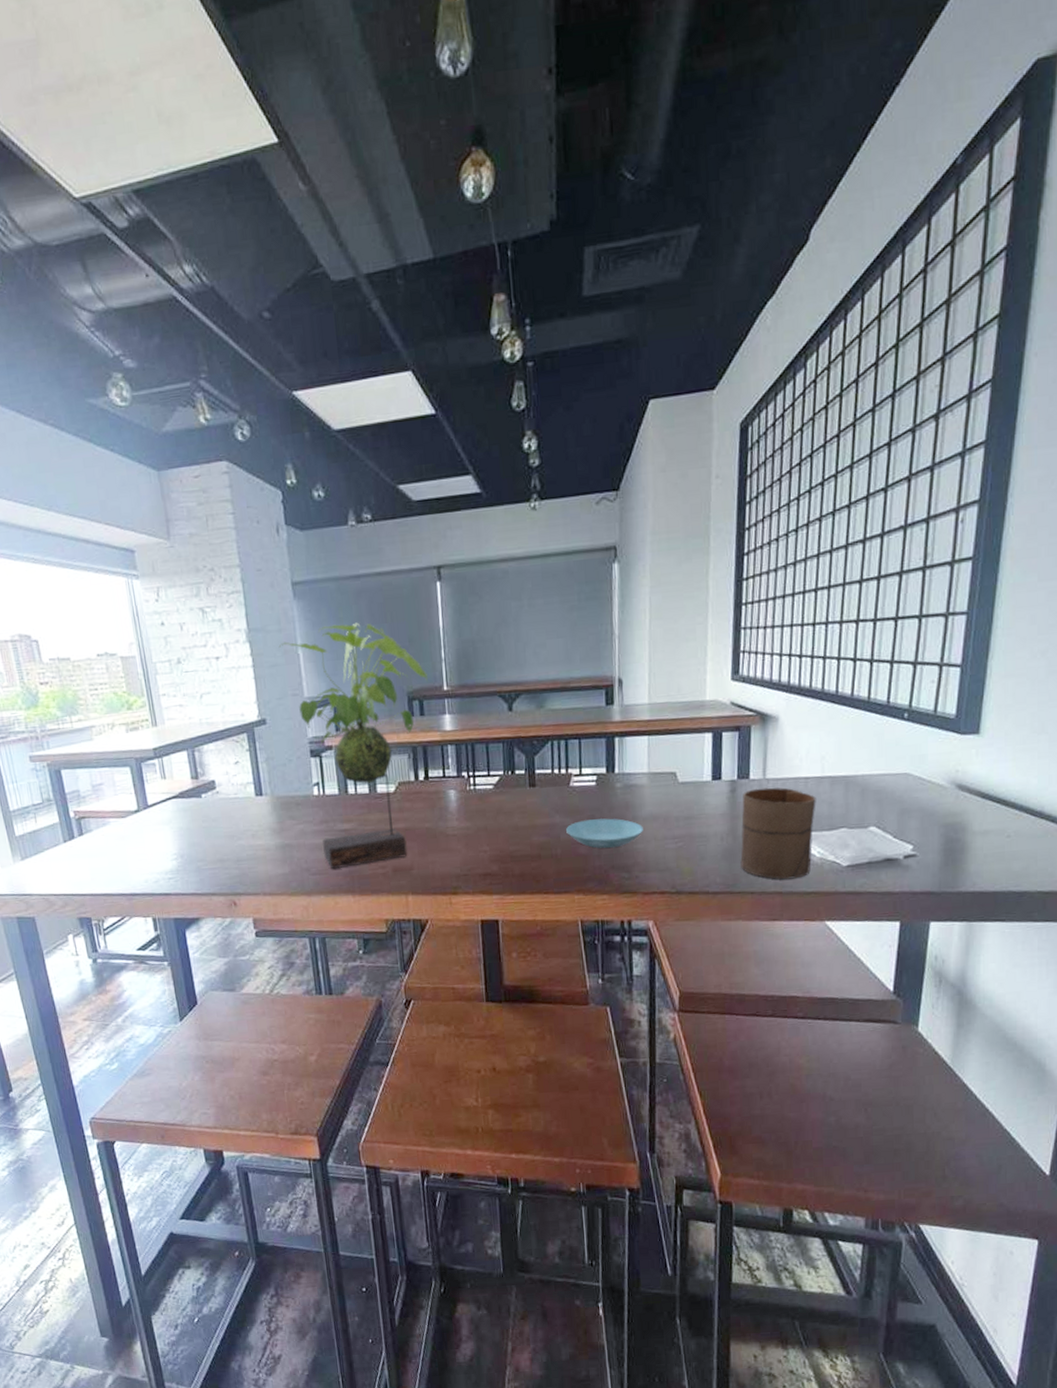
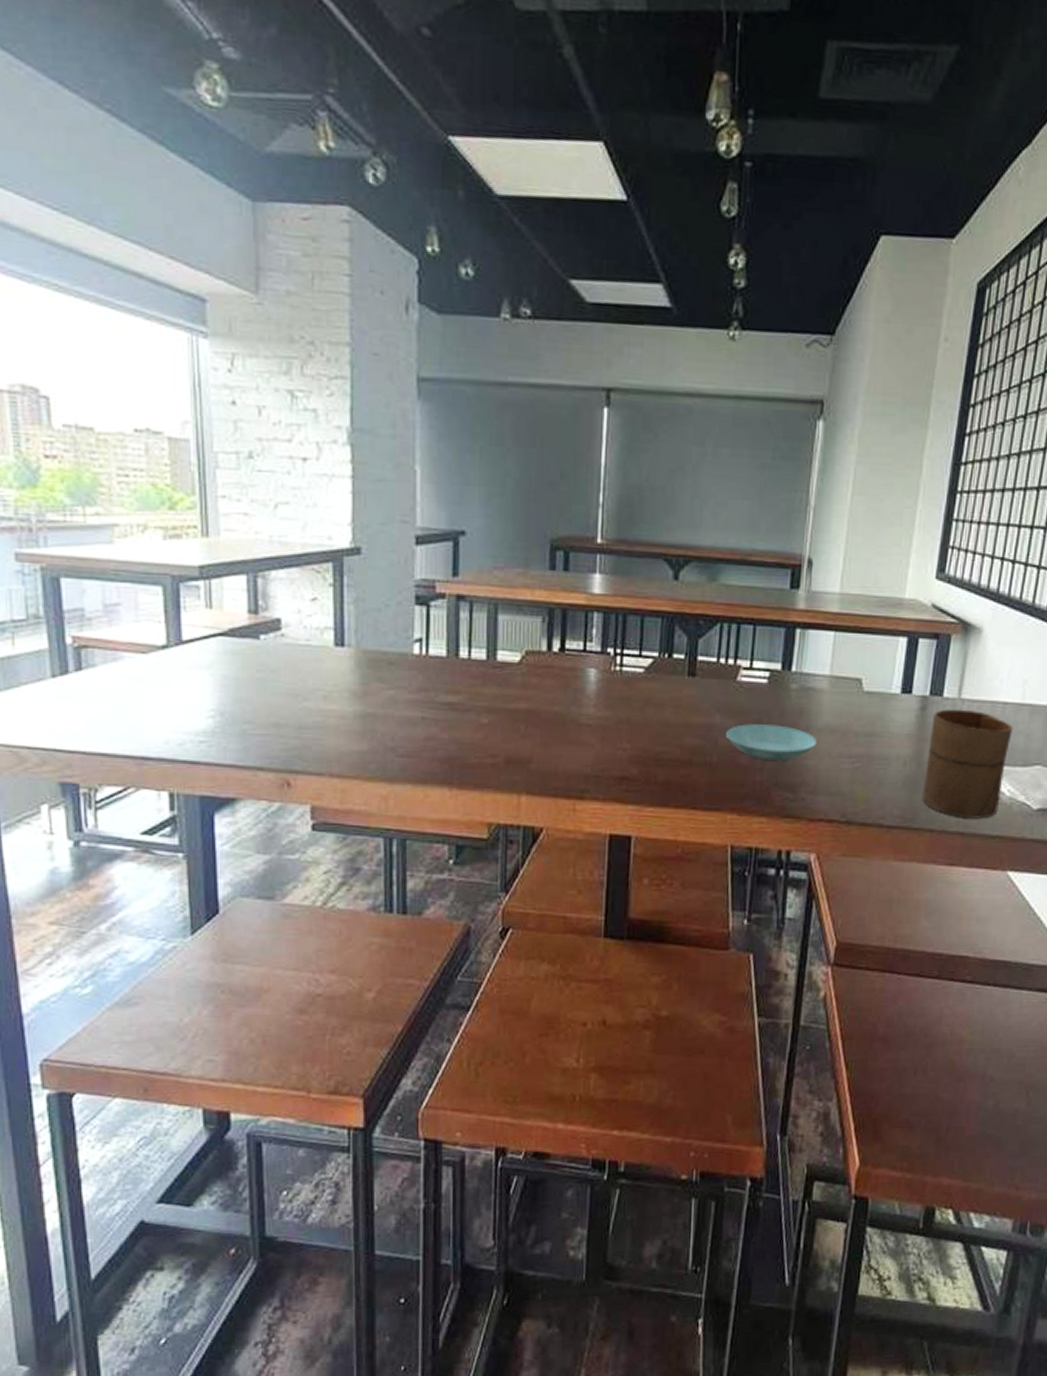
plant: present [278,622,429,870] -> none [389,439,580,753]

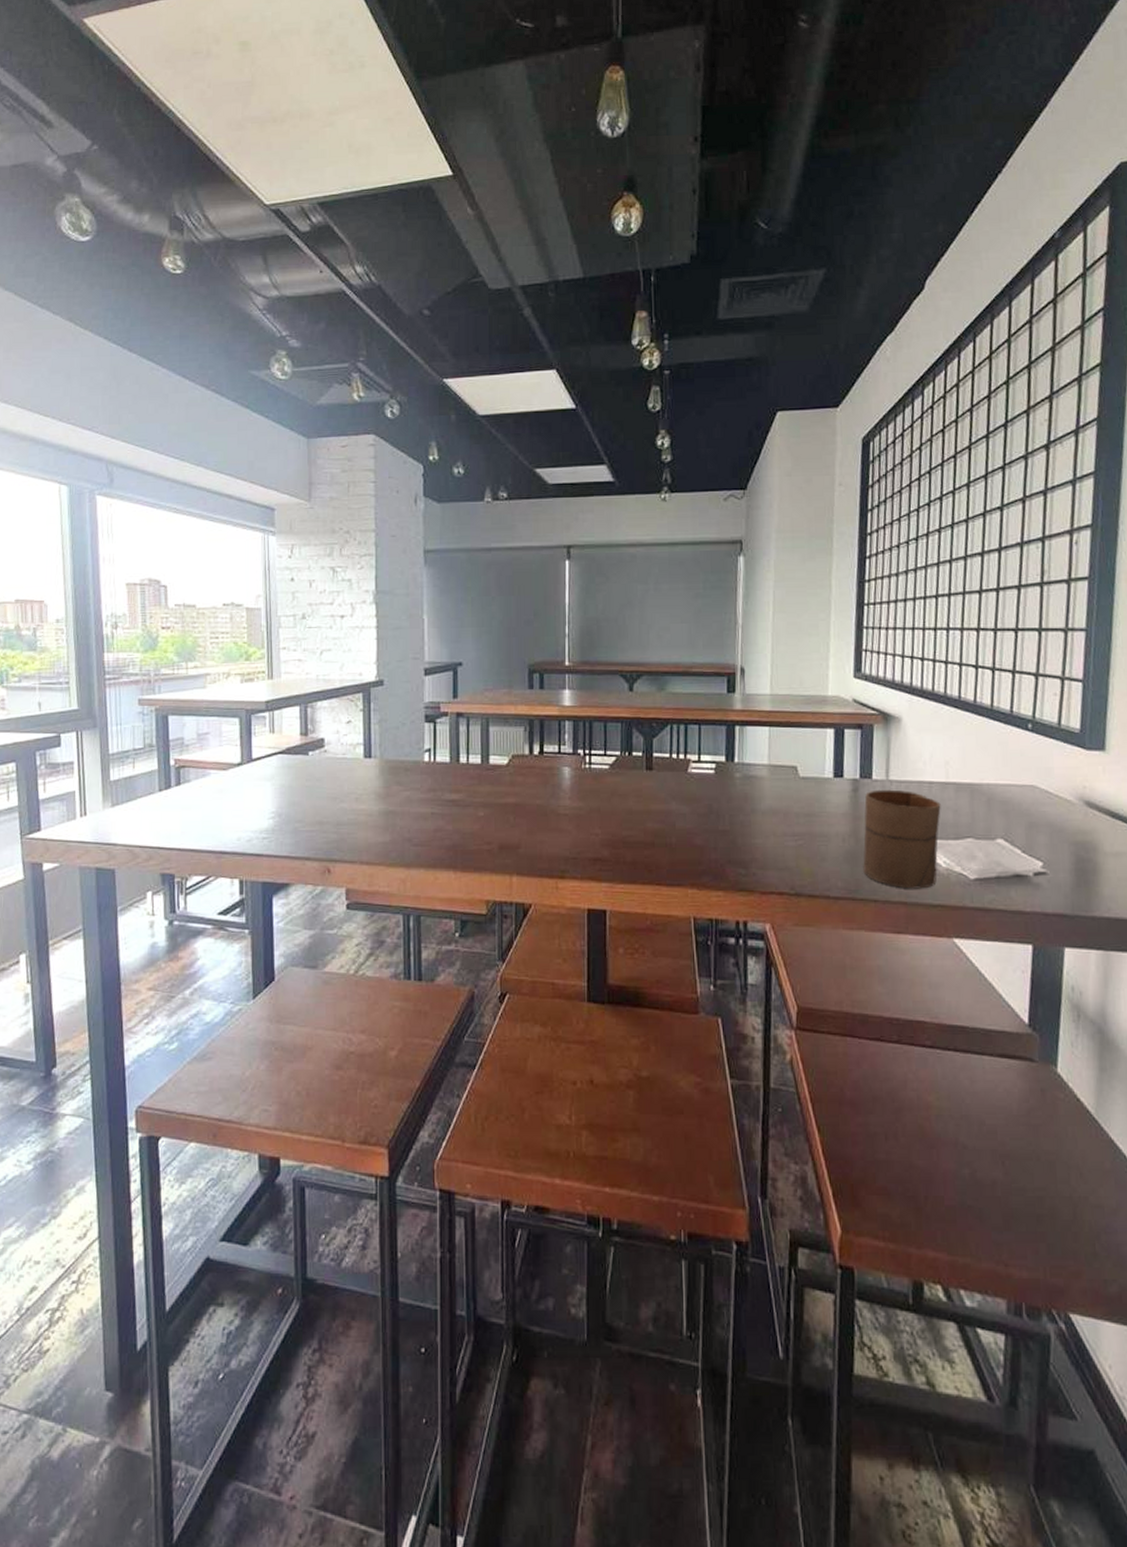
saucer: present [725,724,817,762] -> none [681,809,762,842]

